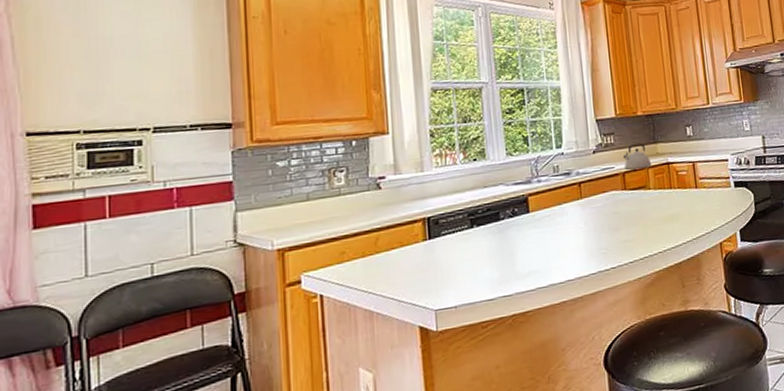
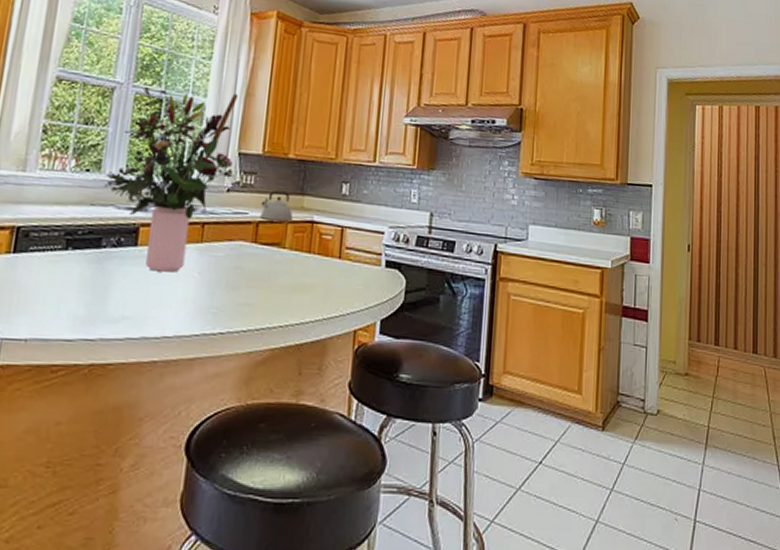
bouquet: none [491,71,595,230] -> present [103,86,239,272]

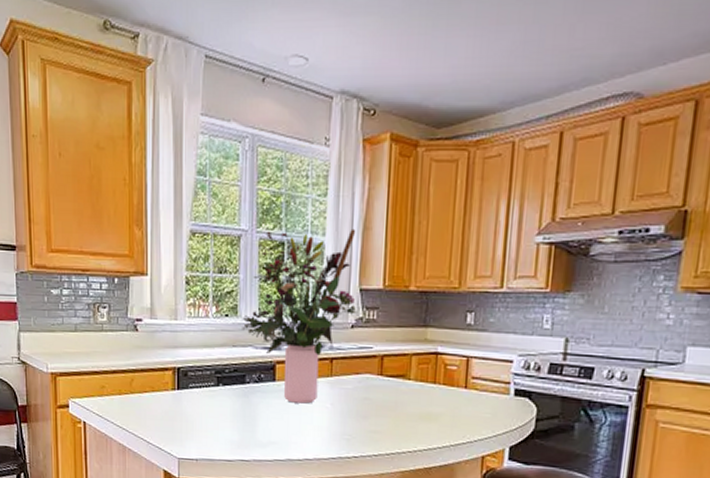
kettle: present [260,189,294,223] -> none [384,323,417,355]

